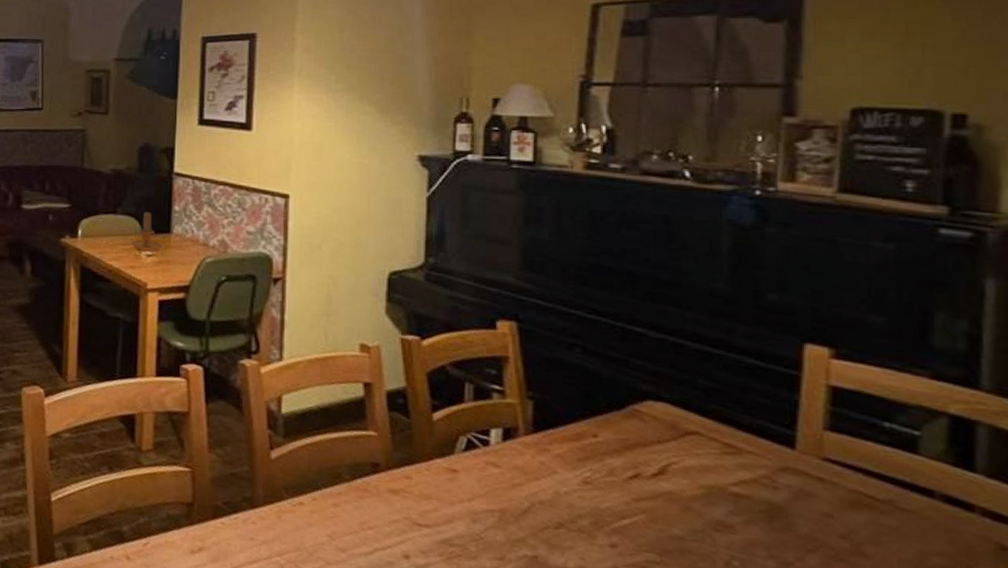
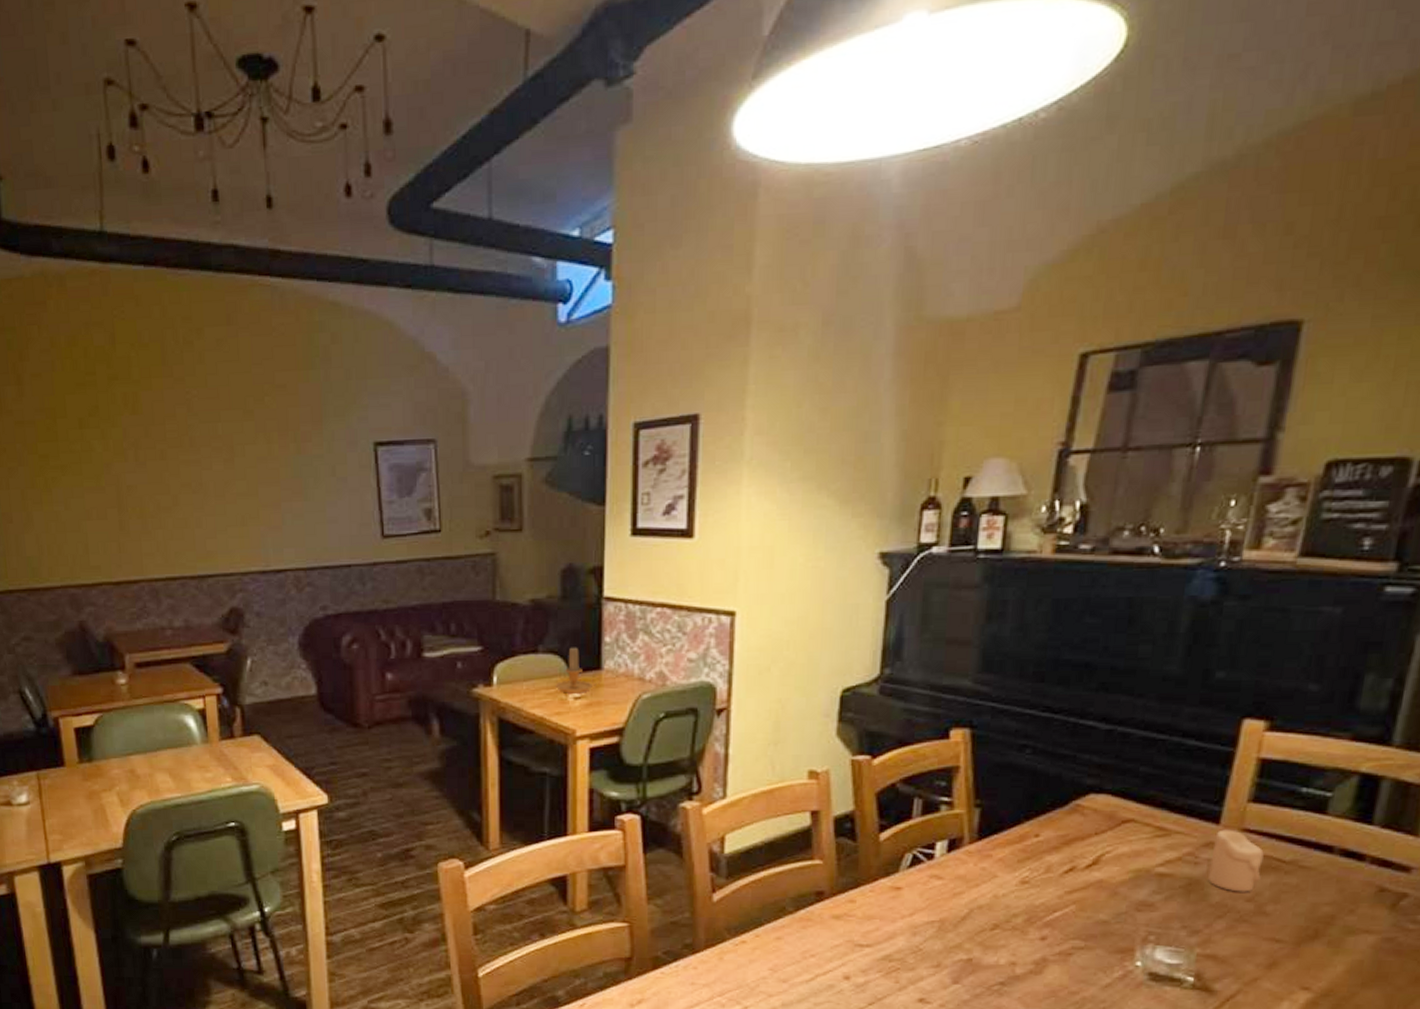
candle: none [791,455,853,528] -> present [1208,829,1264,892]

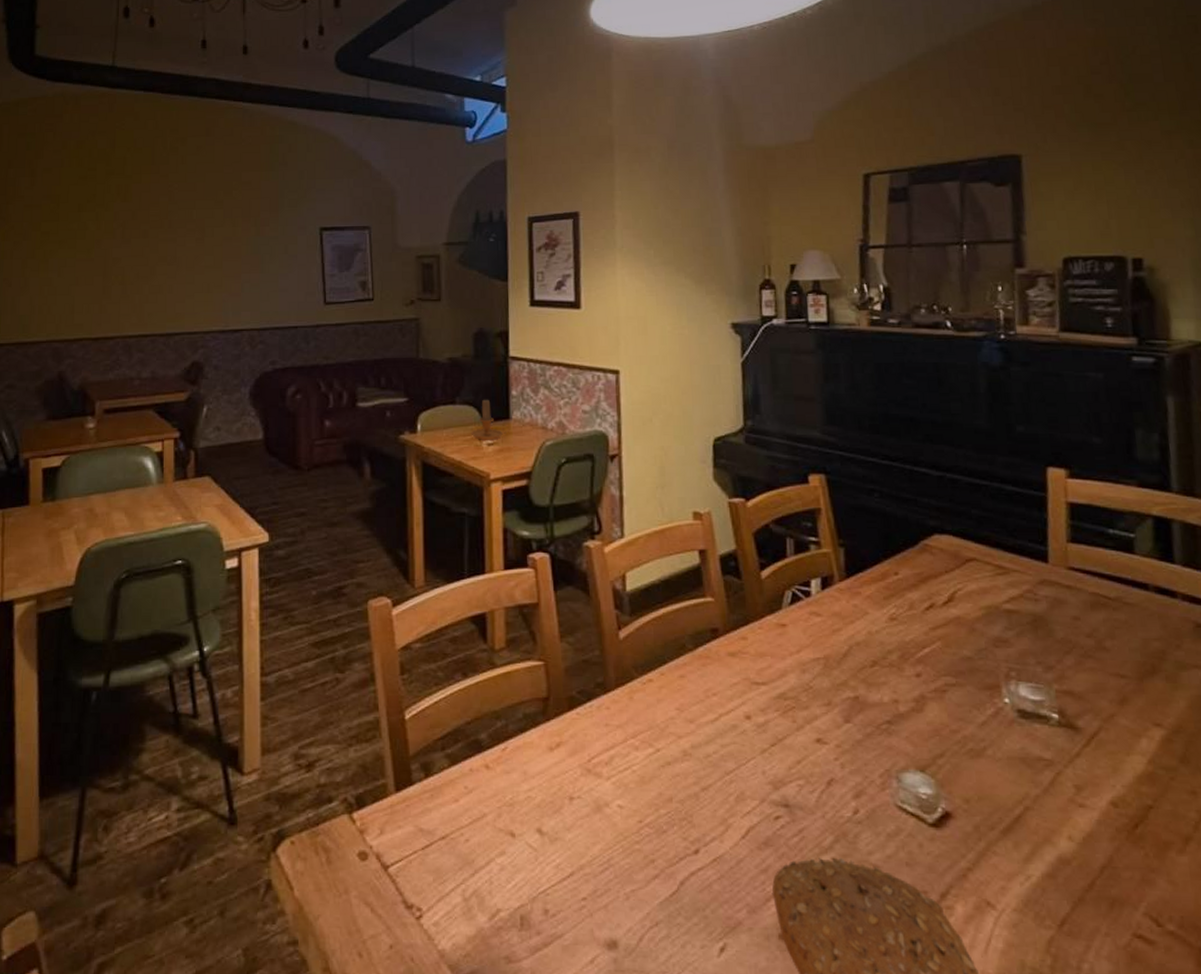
candle: present [1208,829,1264,892] -> none [1047,568,1094,628]

